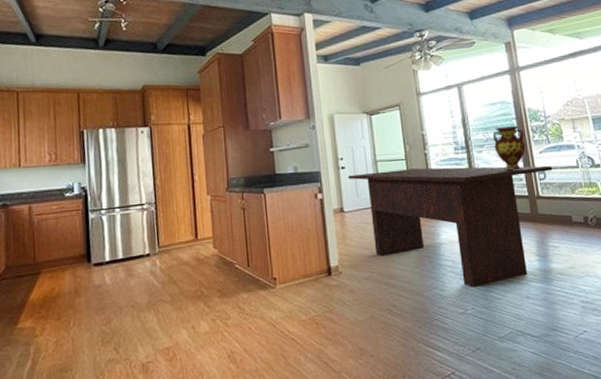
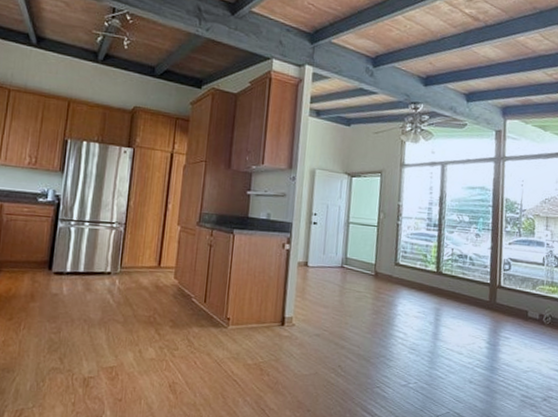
dining table: present [347,166,553,288] -> none [317,232,519,364]
decorative urn: present [492,126,525,171] -> none [466,212,498,257]

